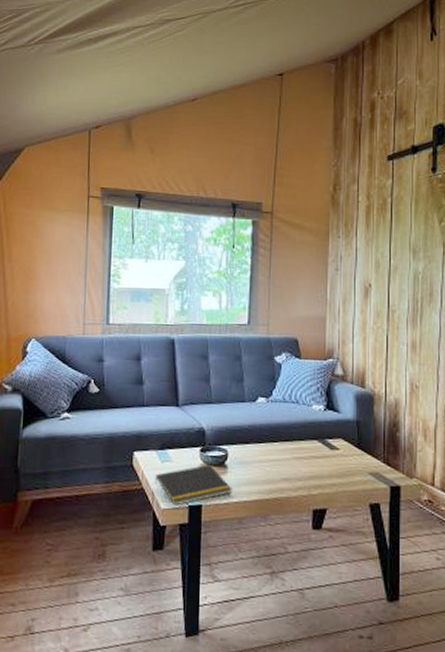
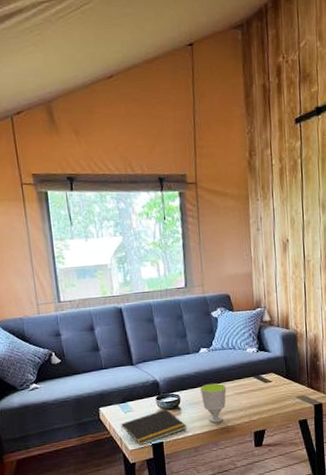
cup: none [253,441,284,490] -> present [200,383,227,423]

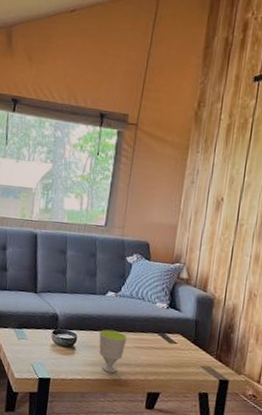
notepad: present [120,409,187,446] -> none [10,344,78,377]

